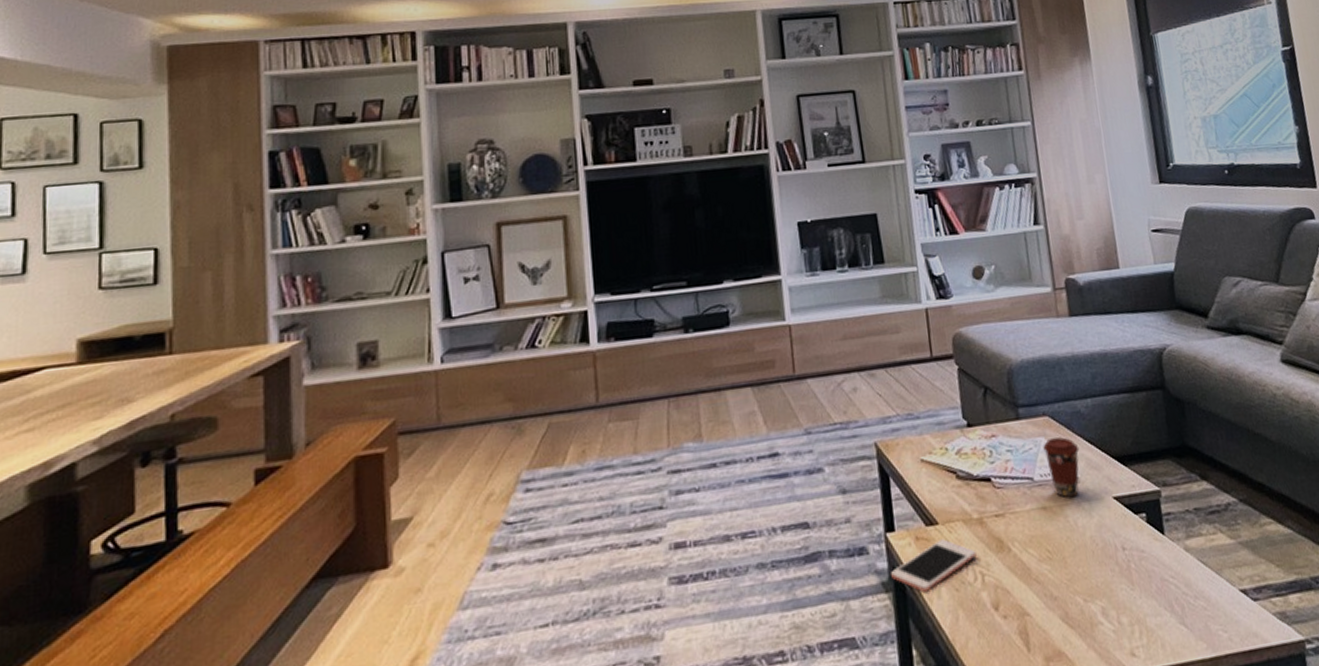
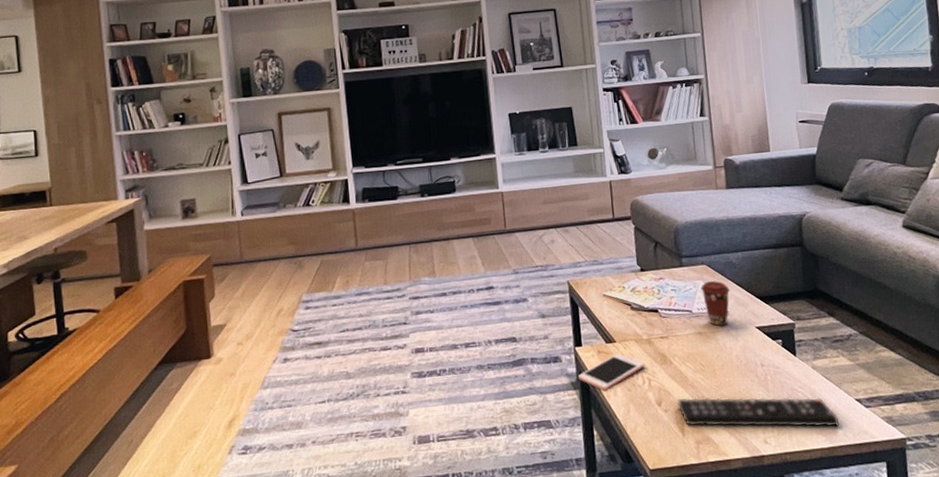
remote control: none [1019,590,1222,637] -> present [677,397,839,427]

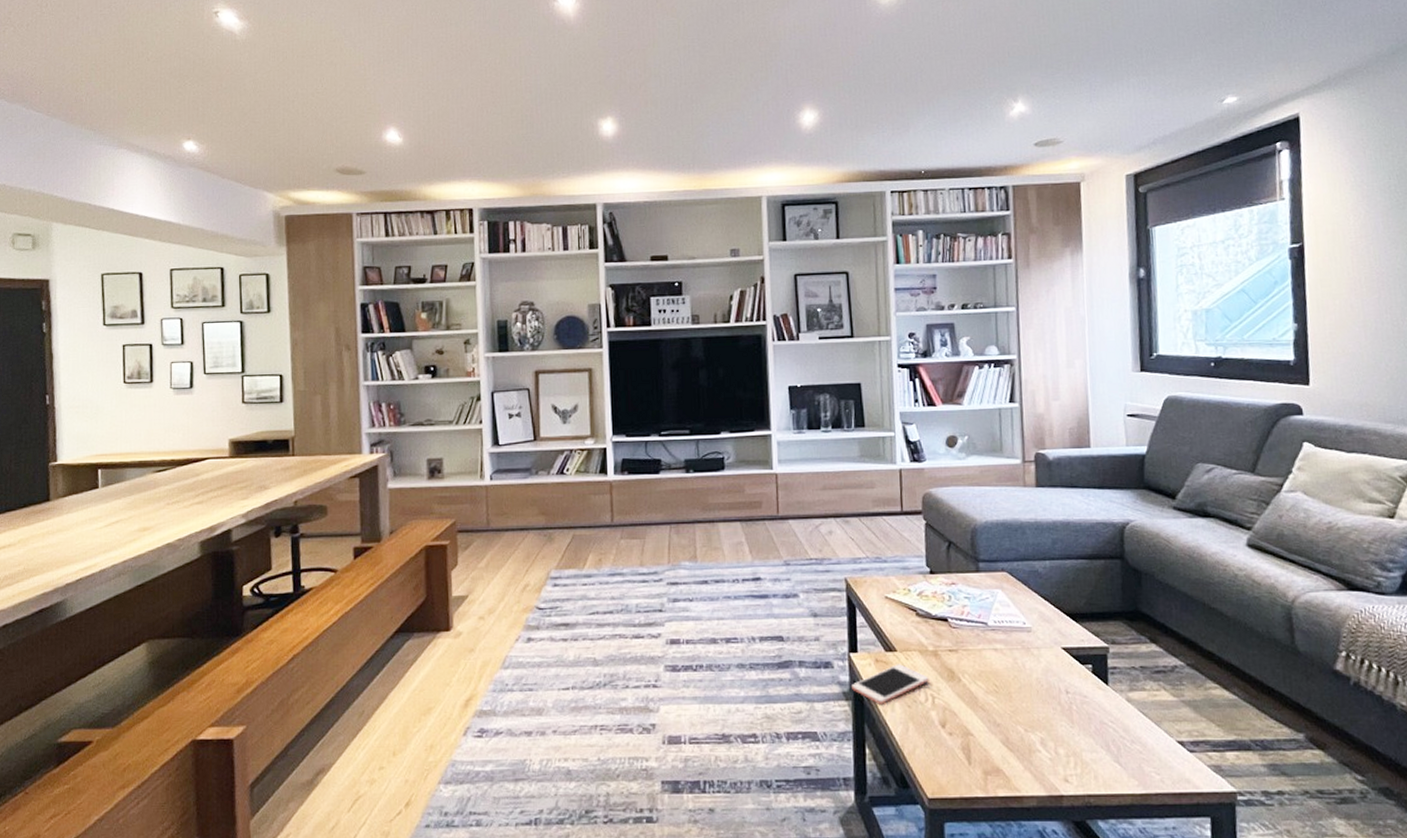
remote control: present [677,397,839,427] -> none [965,722,1156,771]
coffee cup: present [701,281,730,326] -> none [999,591,1034,644]

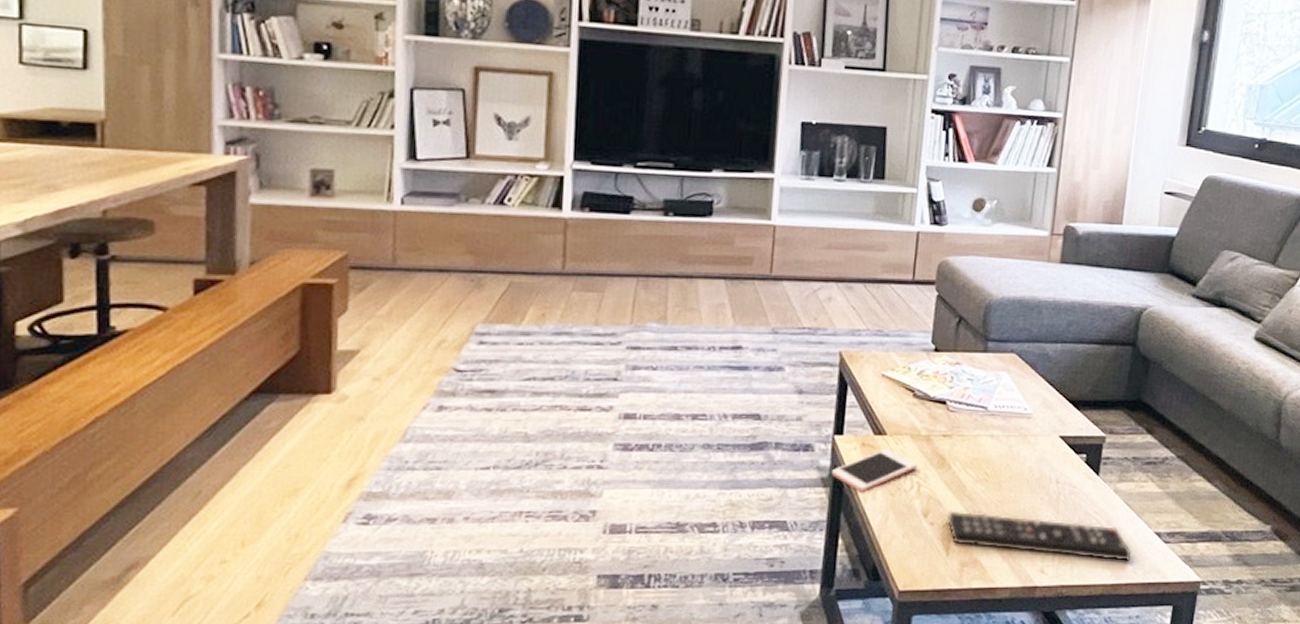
remote control: none [965,722,1156,771] -> present [947,512,1132,561]

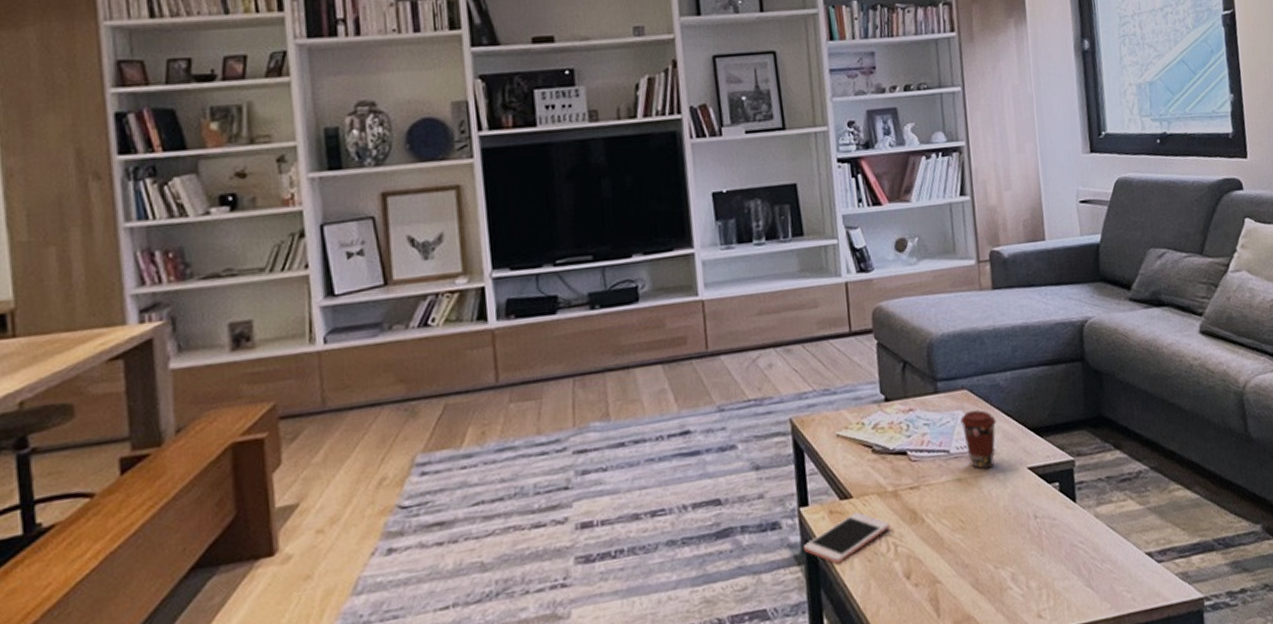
remote control: present [947,512,1132,561] -> none [931,554,1127,603]
coffee cup: none [1003,375,1039,431] -> present [960,410,997,469]

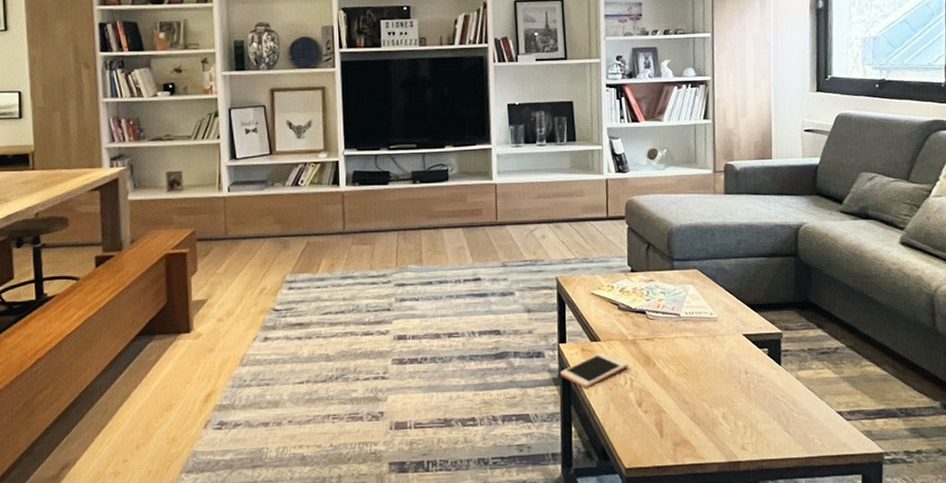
coffee cup: present [960,410,997,469] -> none [690,286,720,332]

